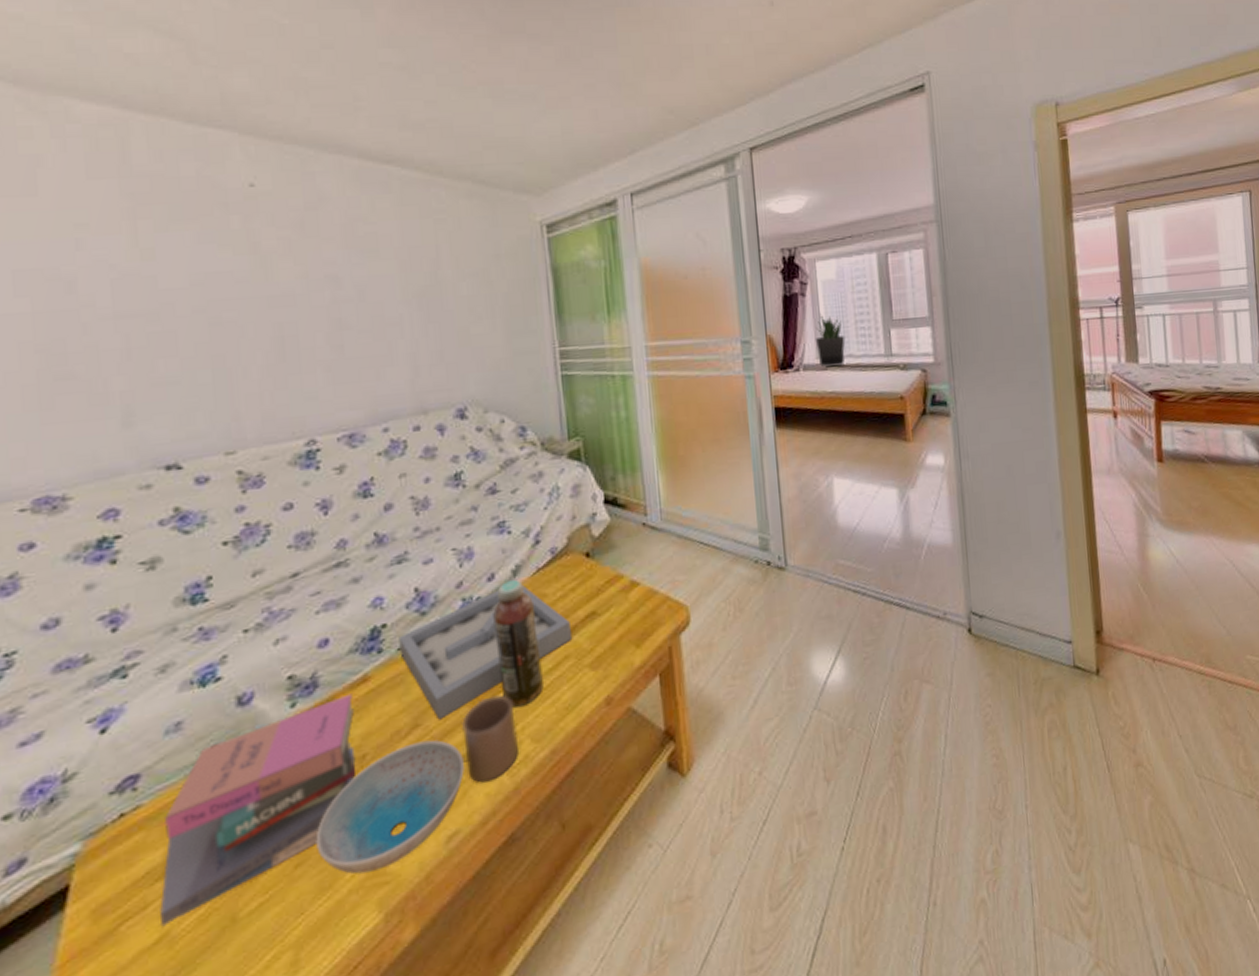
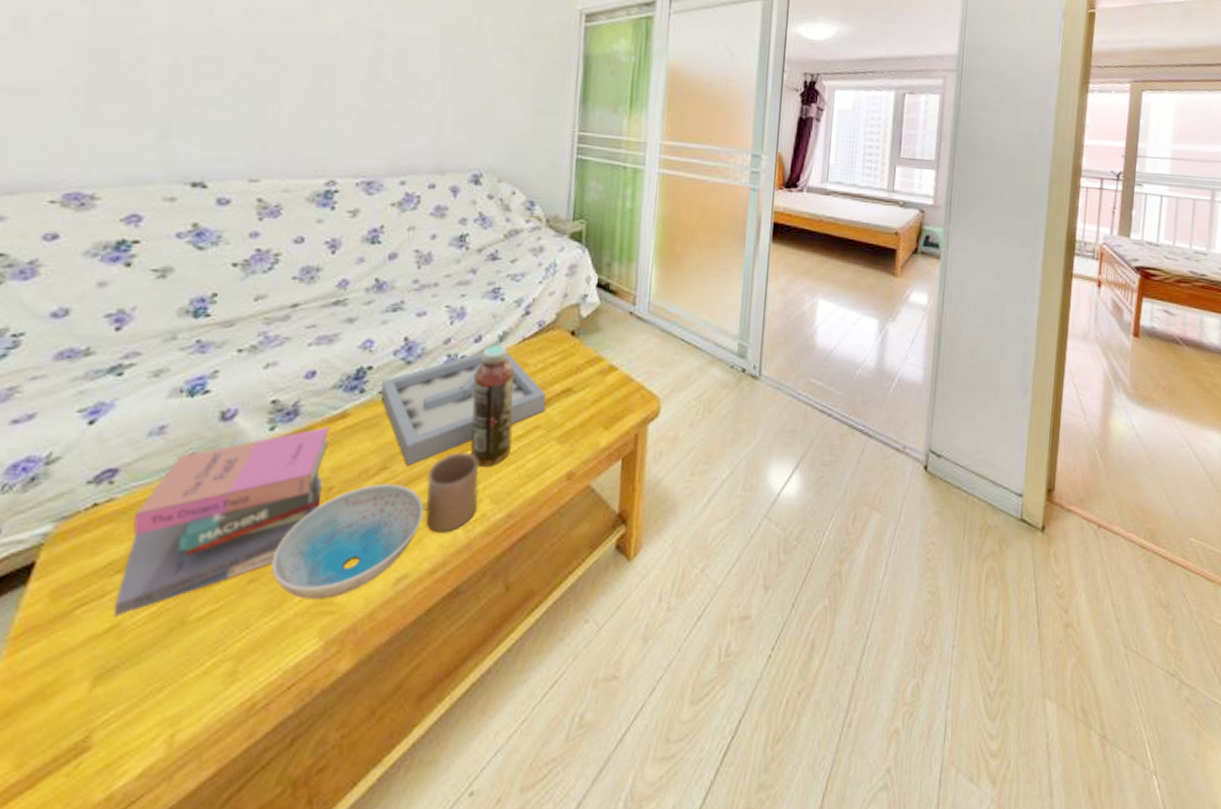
planter: present [815,313,846,367] -> none [822,140,852,194]

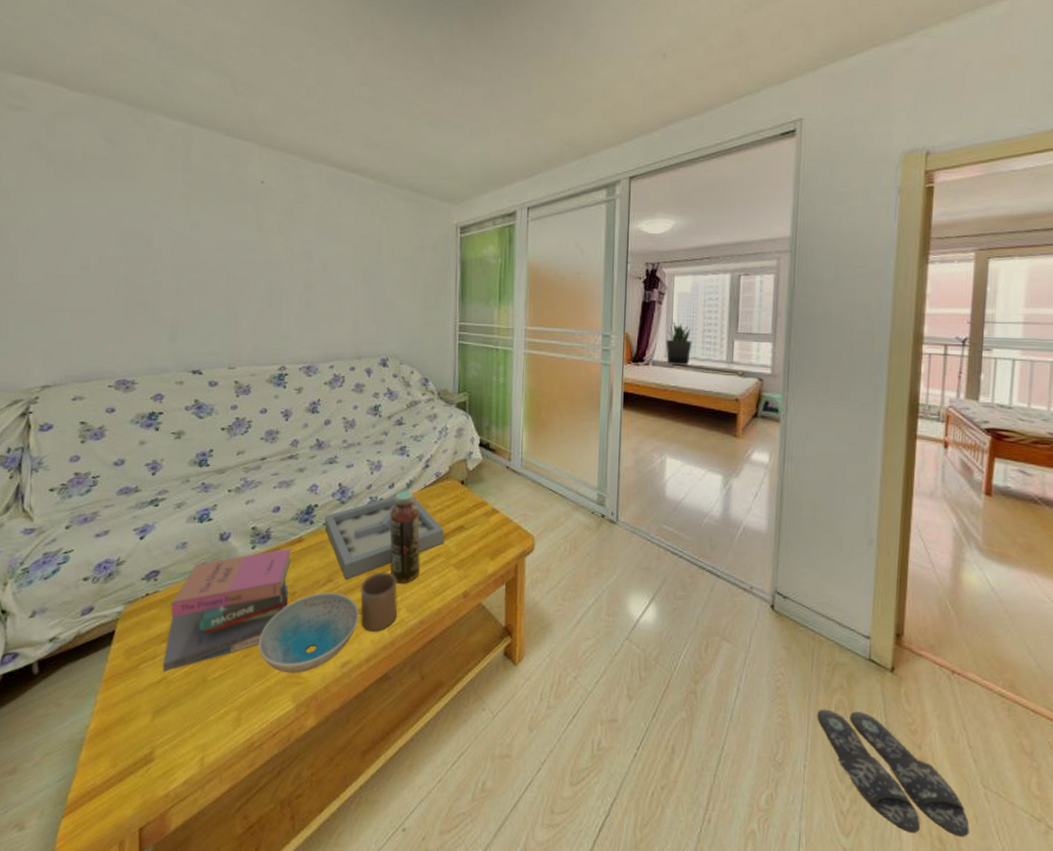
planter: none [822,140,852,194] -> present [665,320,692,366]
slippers: none [967,578,1111,707] -> present [817,709,970,837]

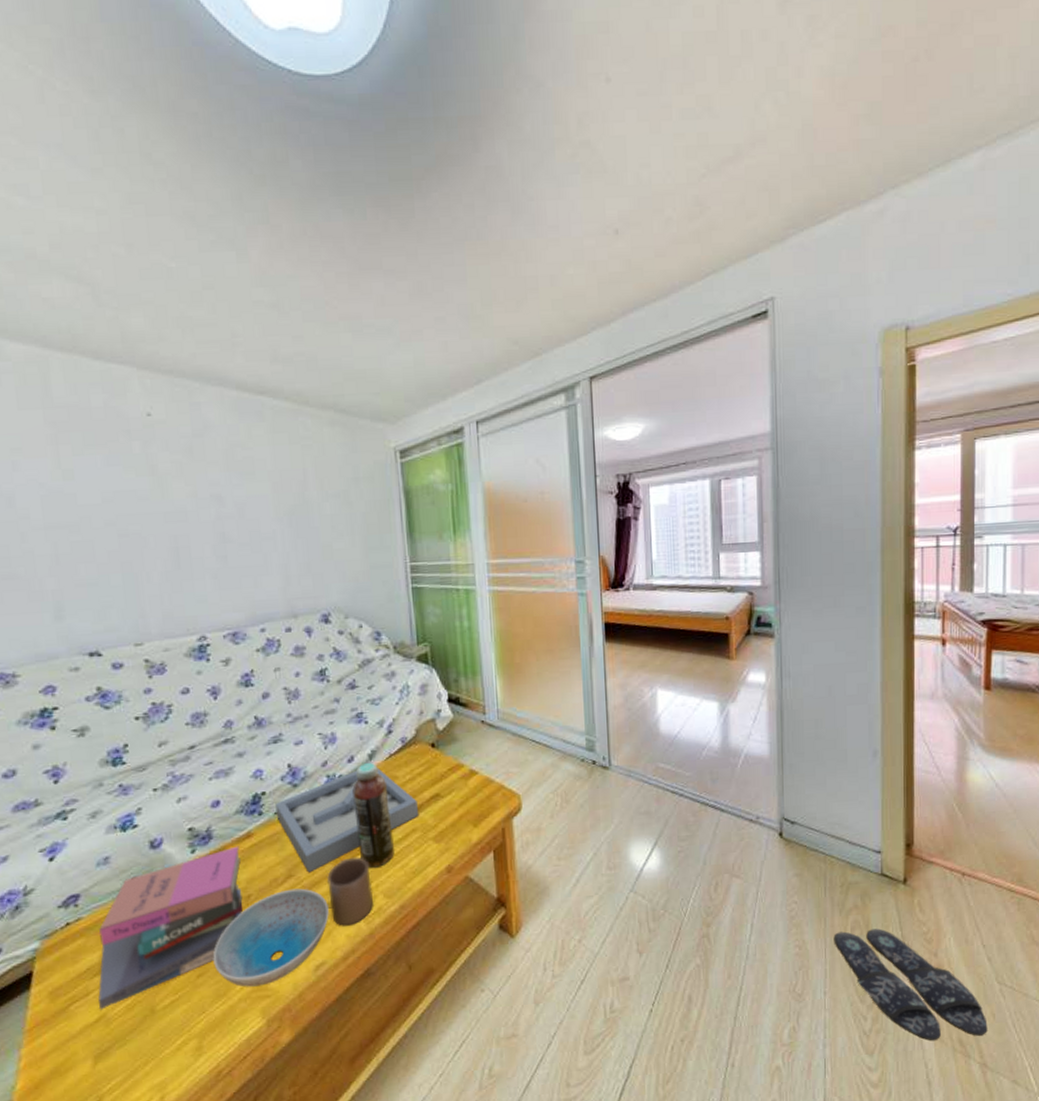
planter: present [665,320,692,366] -> none [645,537,675,588]

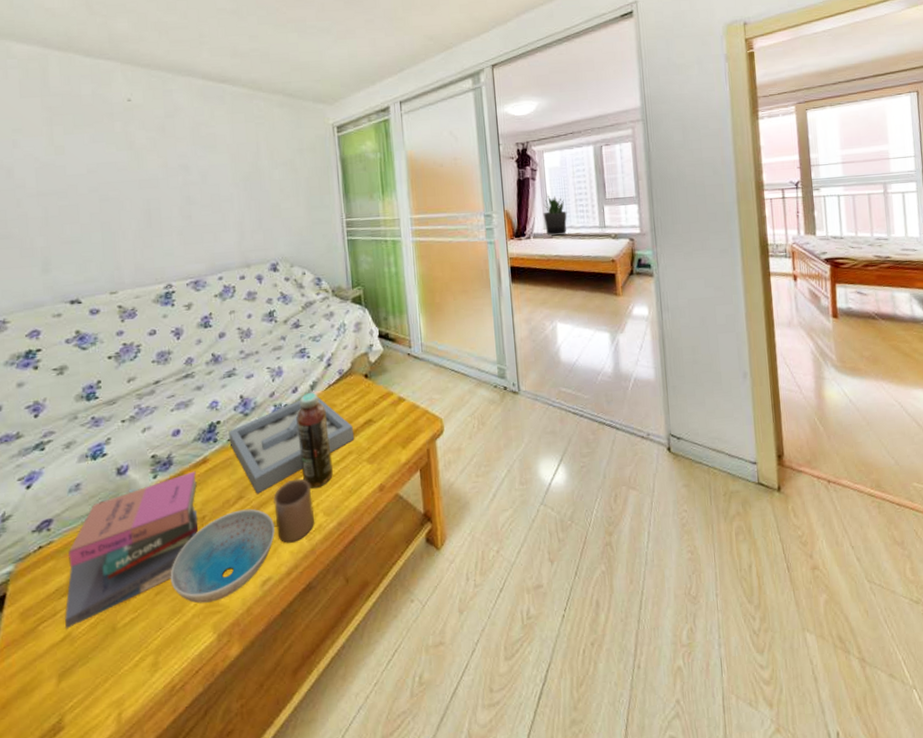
planter: none [645,537,675,588] -> present [543,194,567,236]
slippers: present [833,928,988,1040] -> none [721,533,863,638]

